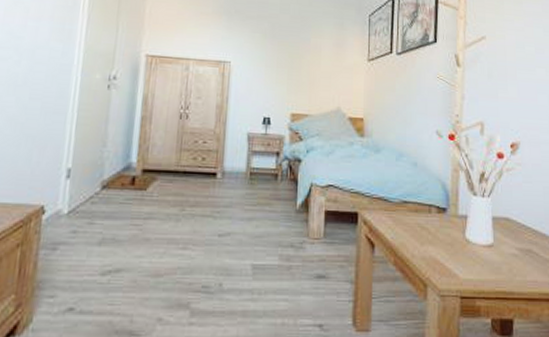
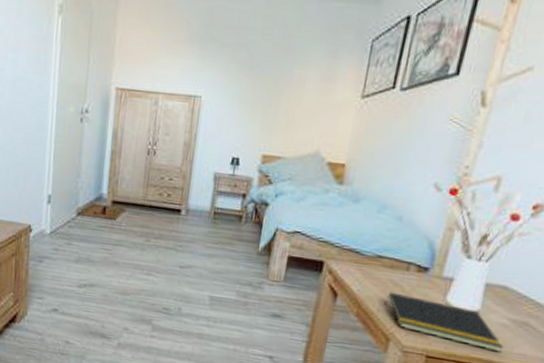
notepad: none [416,235,519,282] -> present [384,291,504,353]

